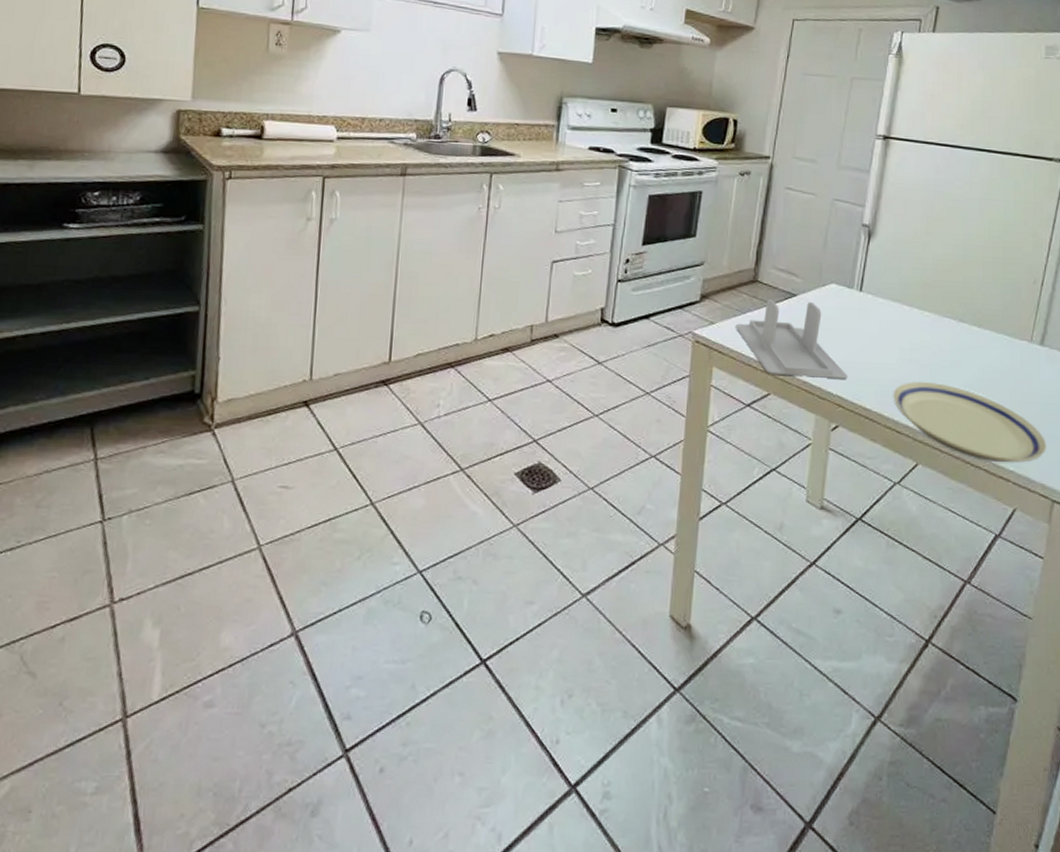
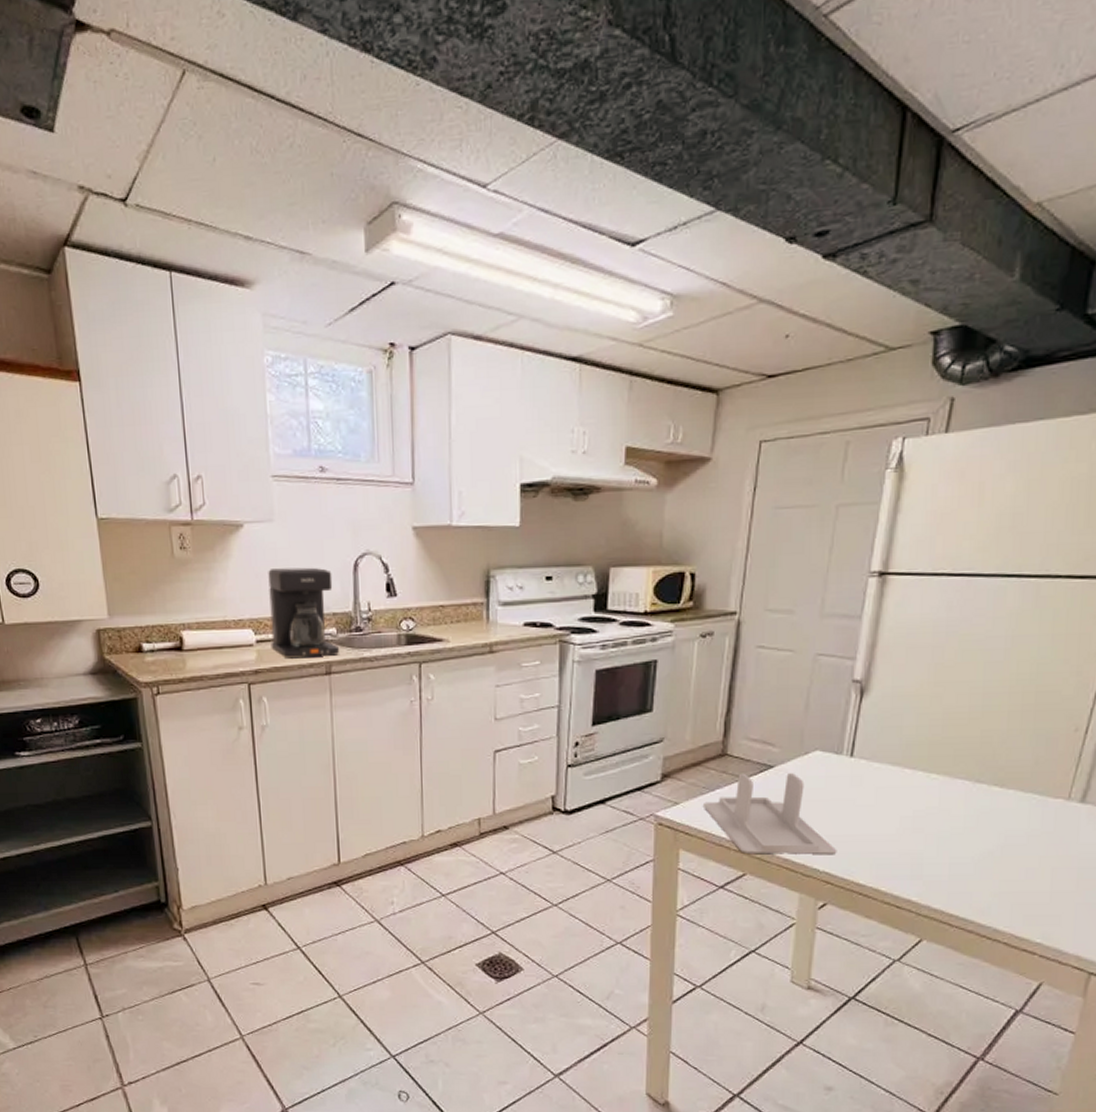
coffee maker: none [351,73,419,159] -> present [268,567,339,659]
plate: present [893,382,1047,462] -> none [891,852,1084,934]

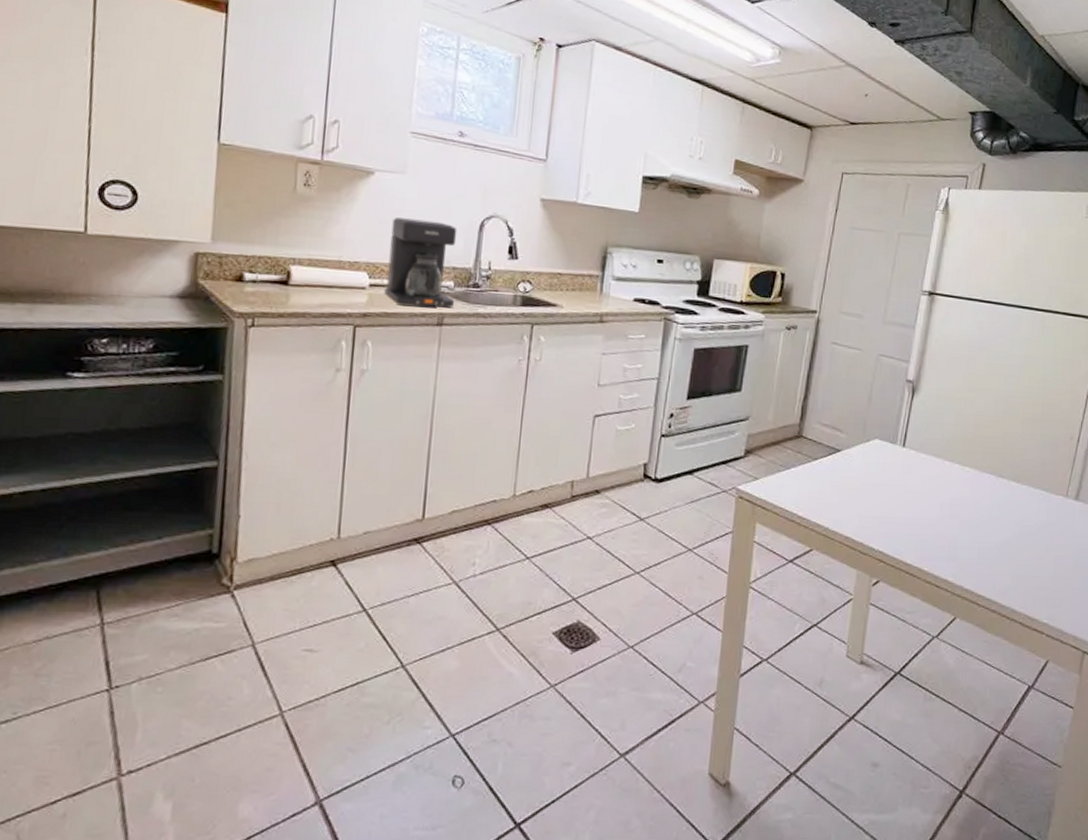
napkin holder: present [704,773,837,854] -> none [780,454,890,534]

